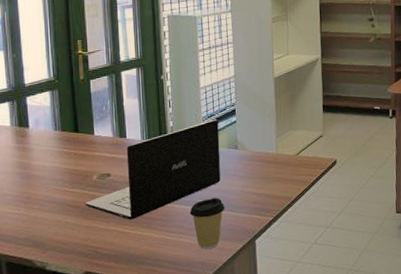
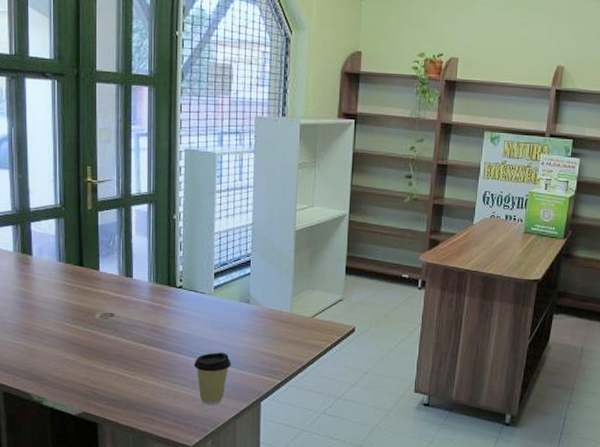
laptop: present [85,119,221,220] -> none [86,268,231,365]

